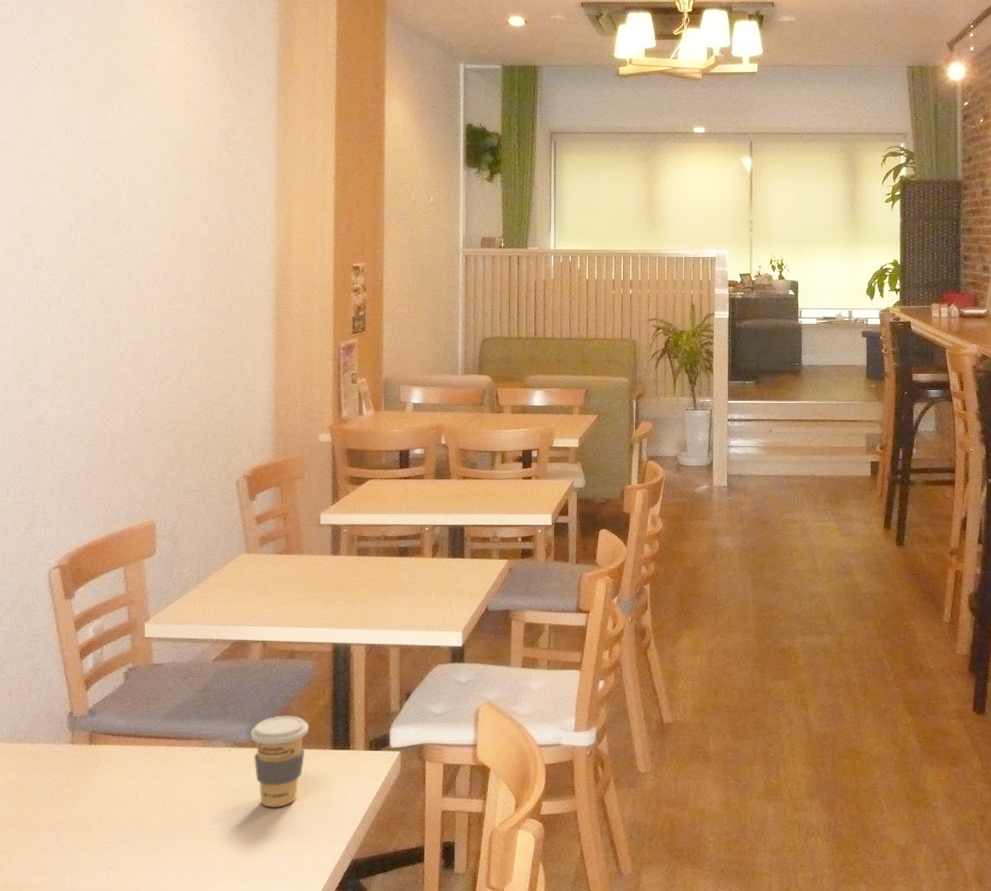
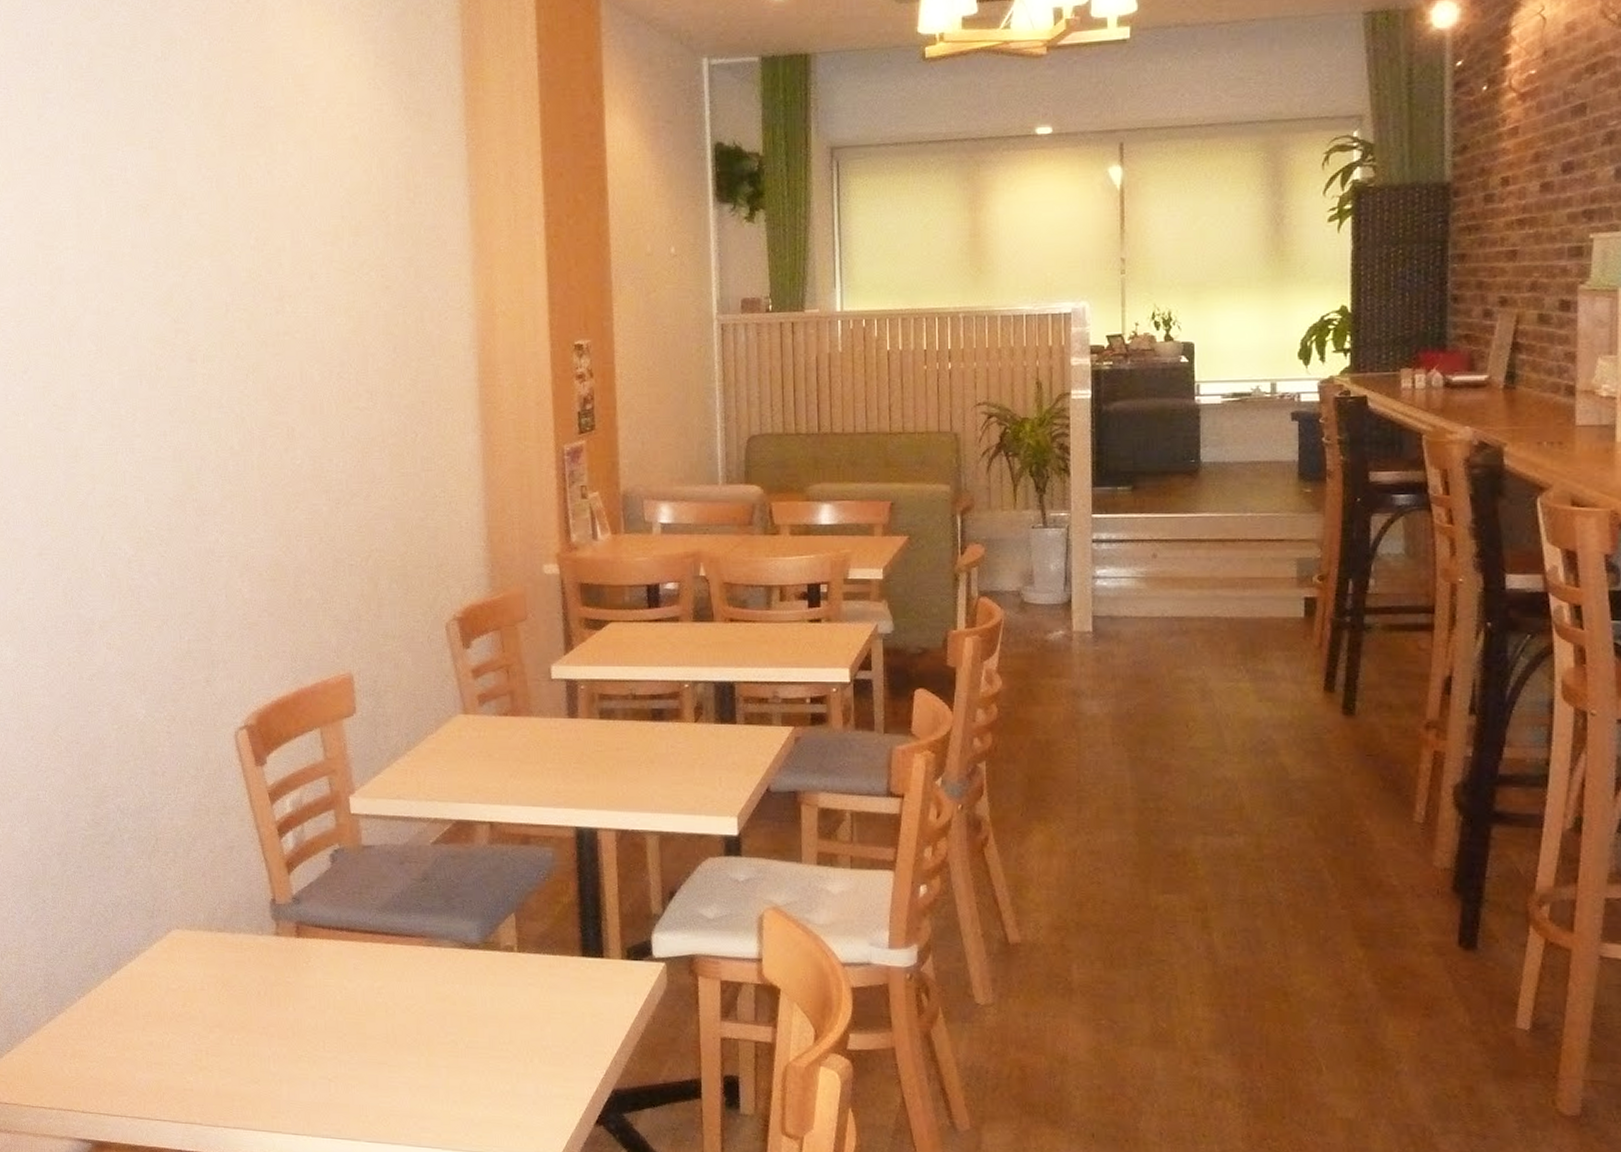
coffee cup: present [250,715,309,807] -> none [482,913,552,1022]

